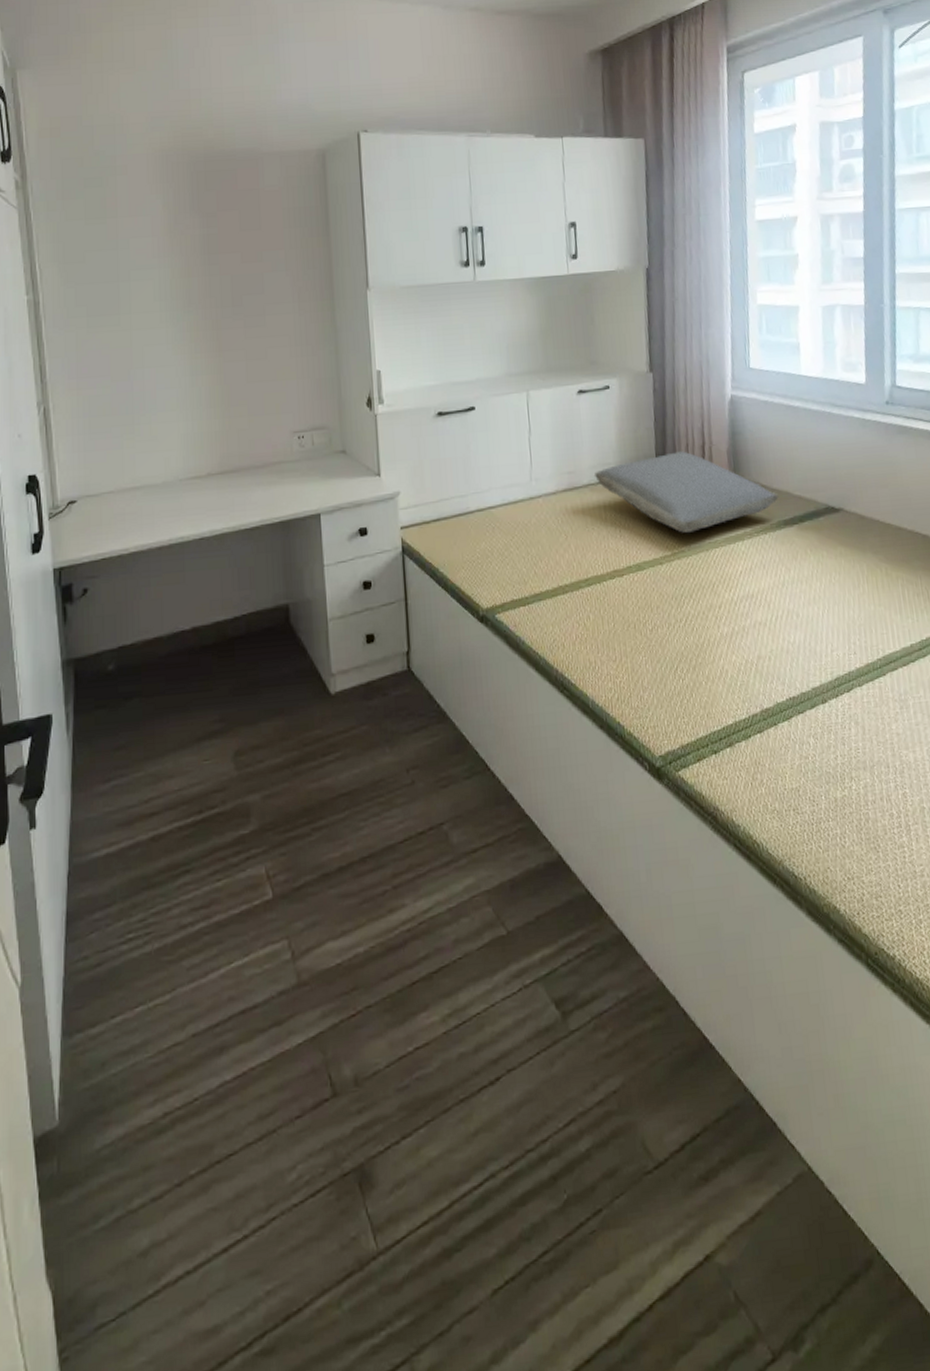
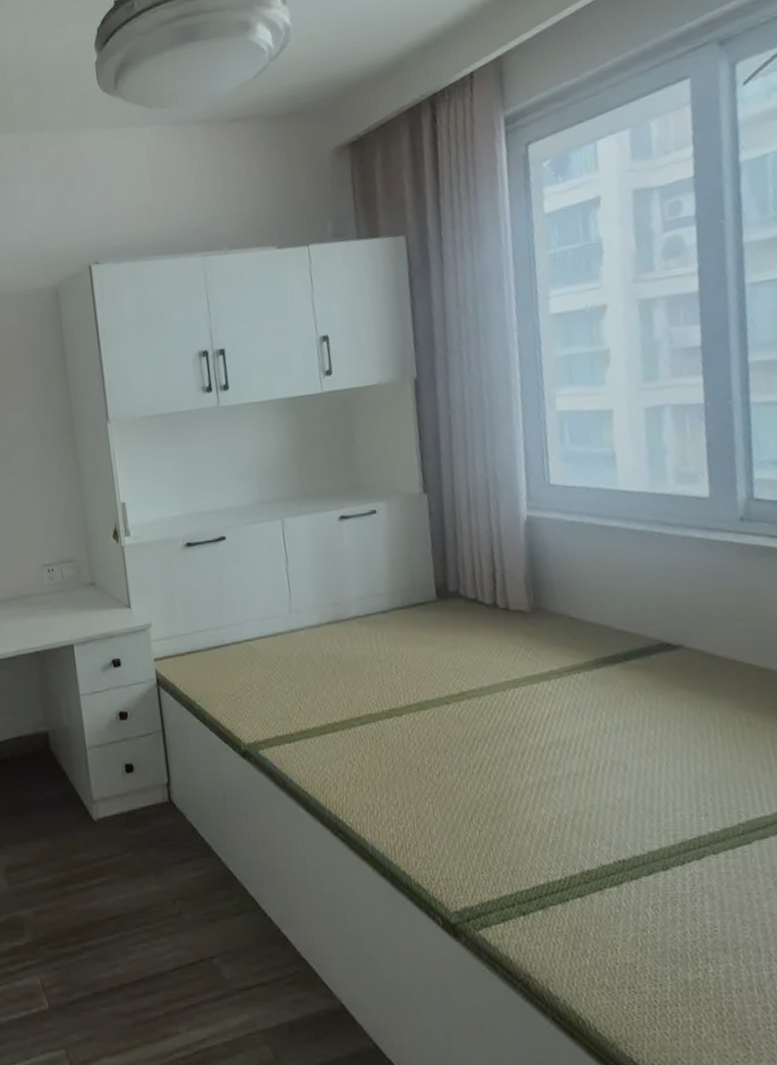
pillow: present [595,450,779,533] -> none [363,578,595,670]

